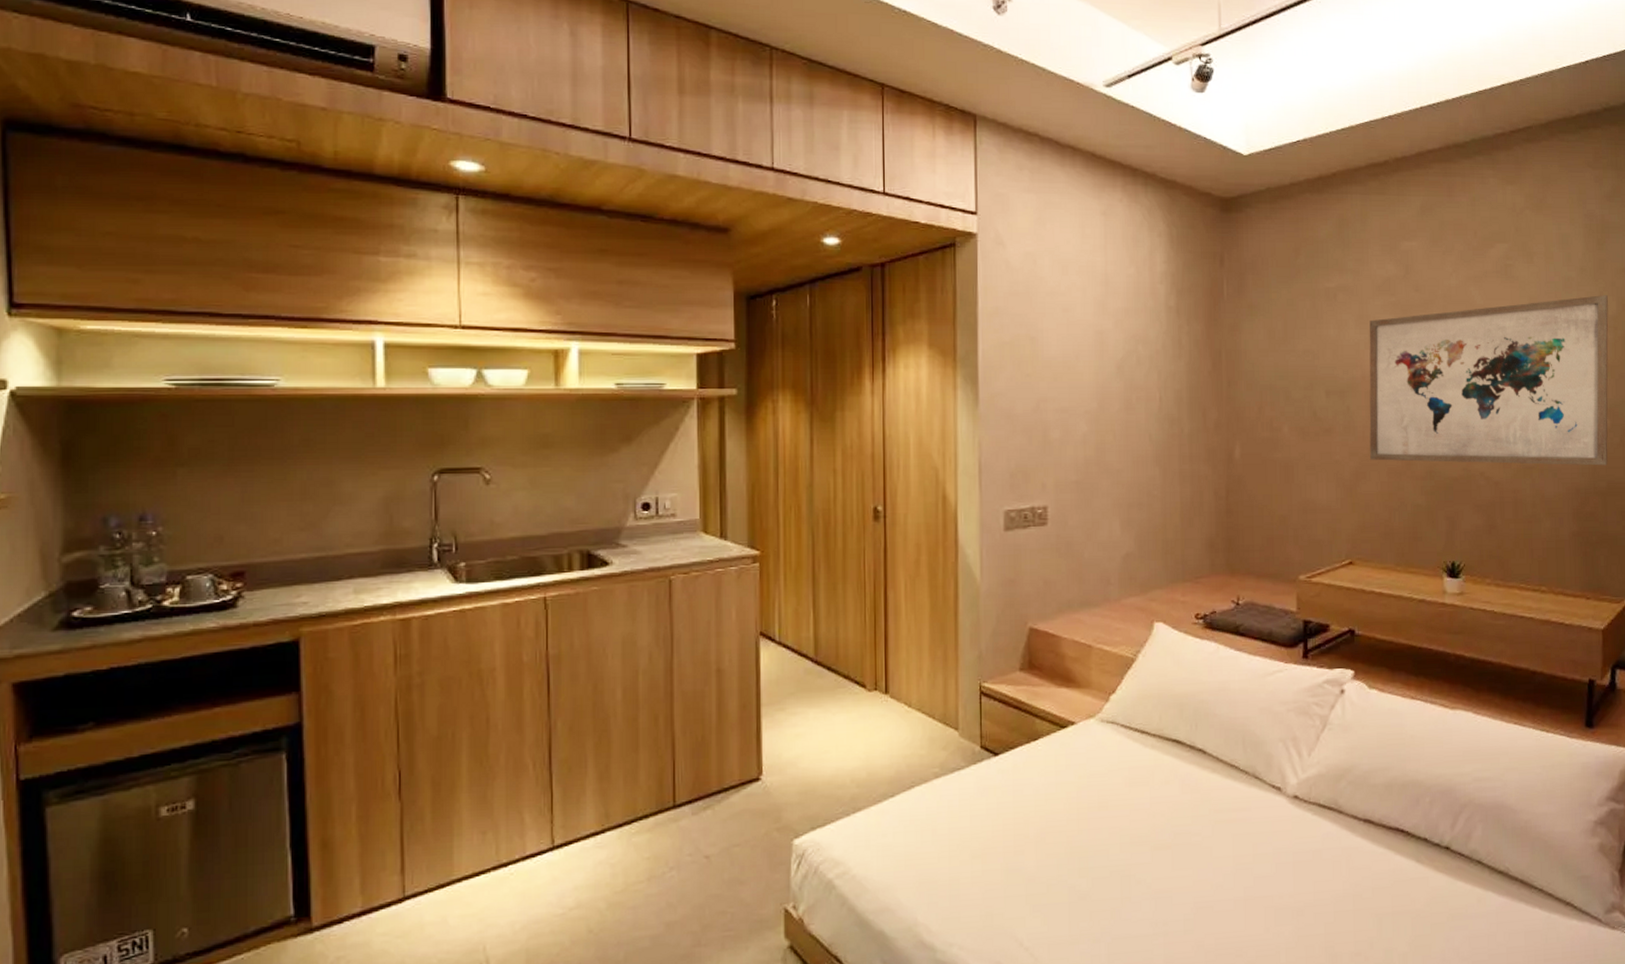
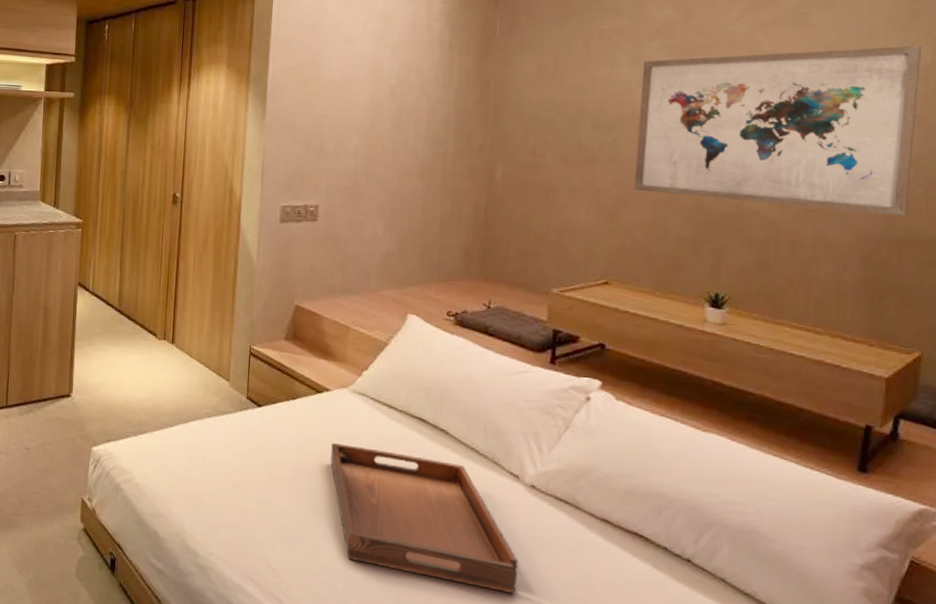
serving tray: none [1082,784,1288,921] -> present [330,443,518,594]

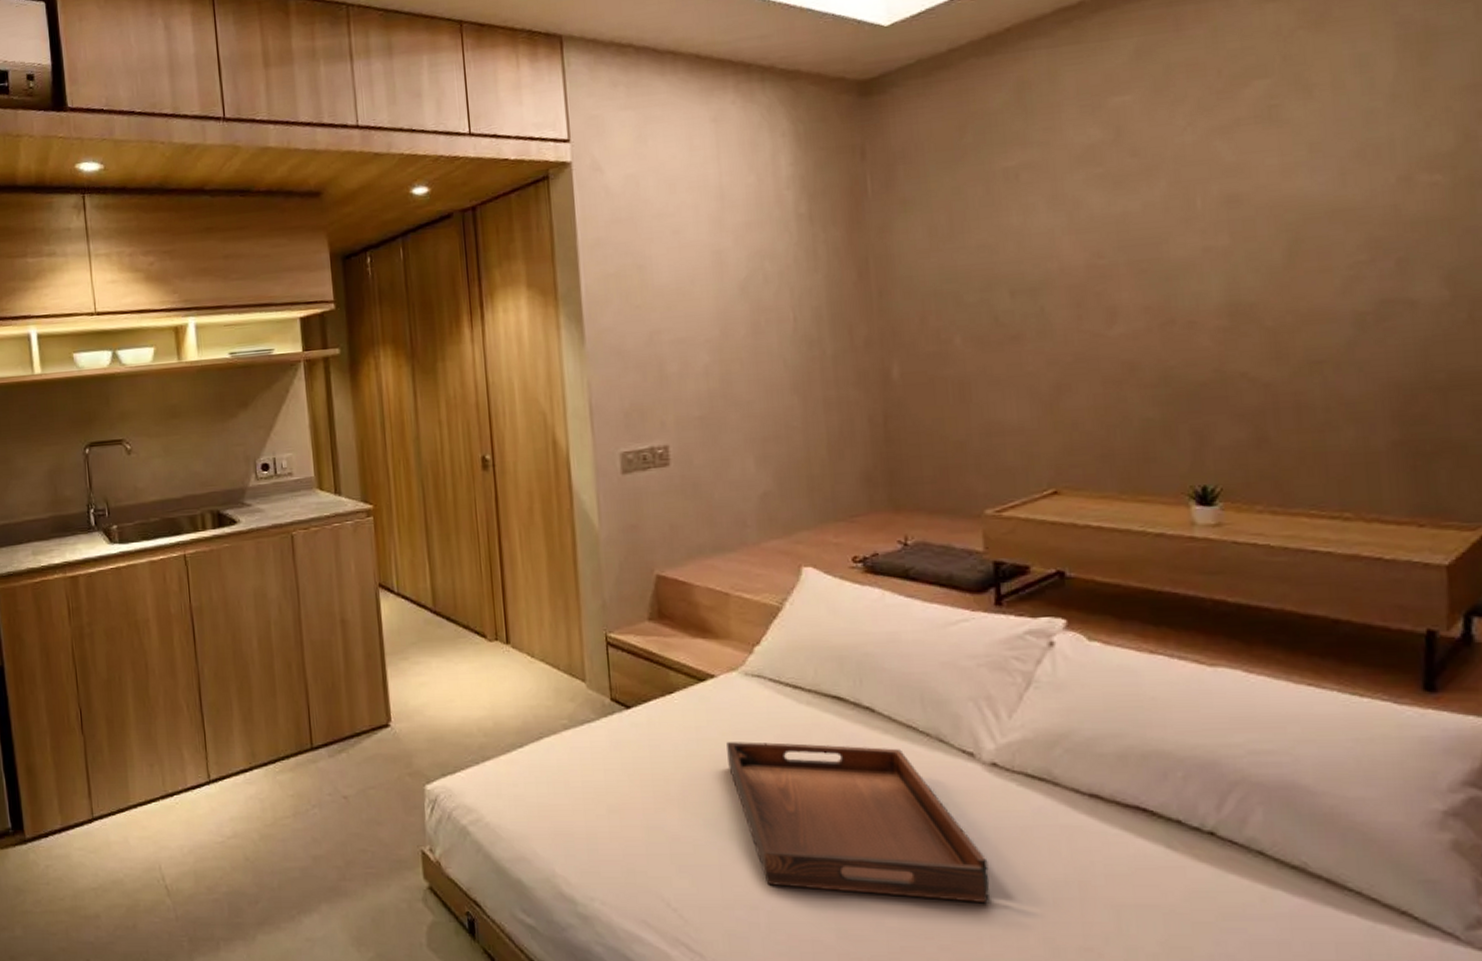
wall art: present [634,45,921,216] -> none [1067,125,1448,369]

